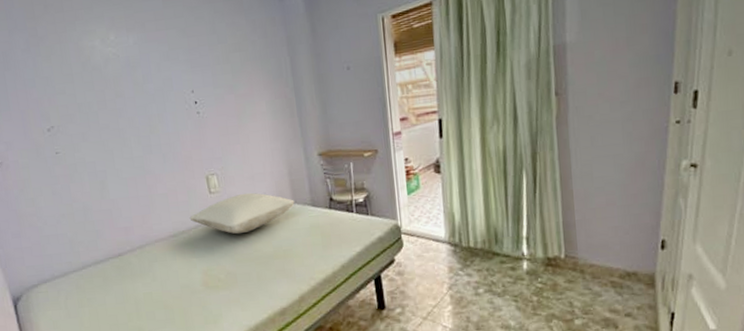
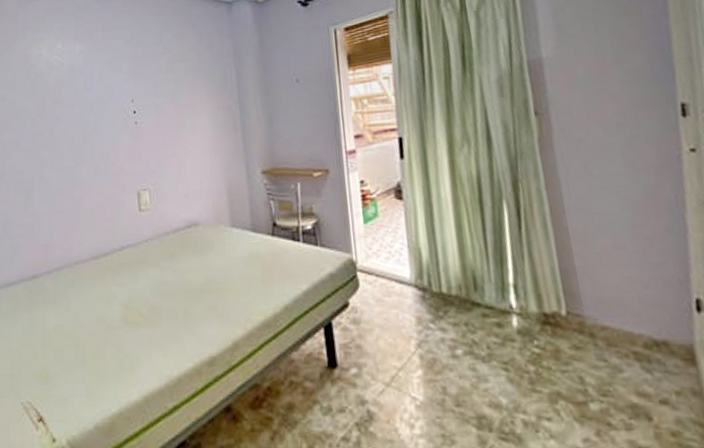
pillow: present [189,192,295,234] -> none [115,212,233,260]

